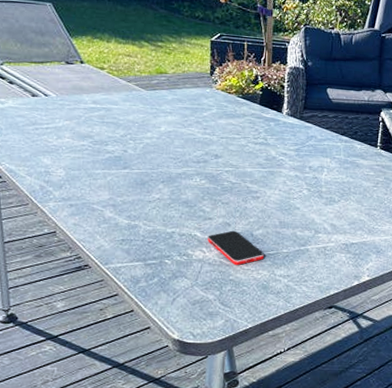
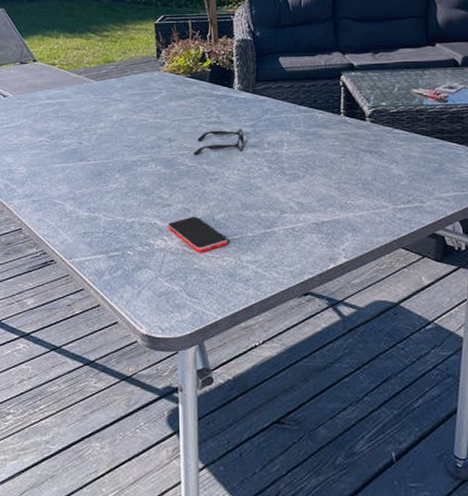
eyeglasses: none [237,150,288,174] -> present [192,128,245,156]

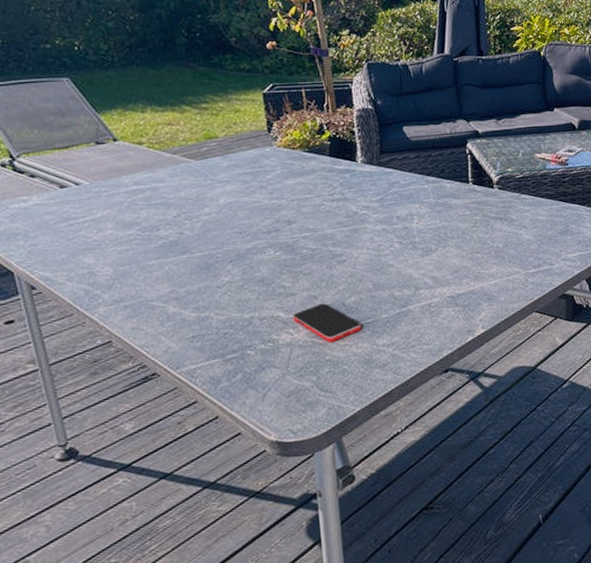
eyeglasses: present [192,128,245,156] -> none [316,204,373,237]

